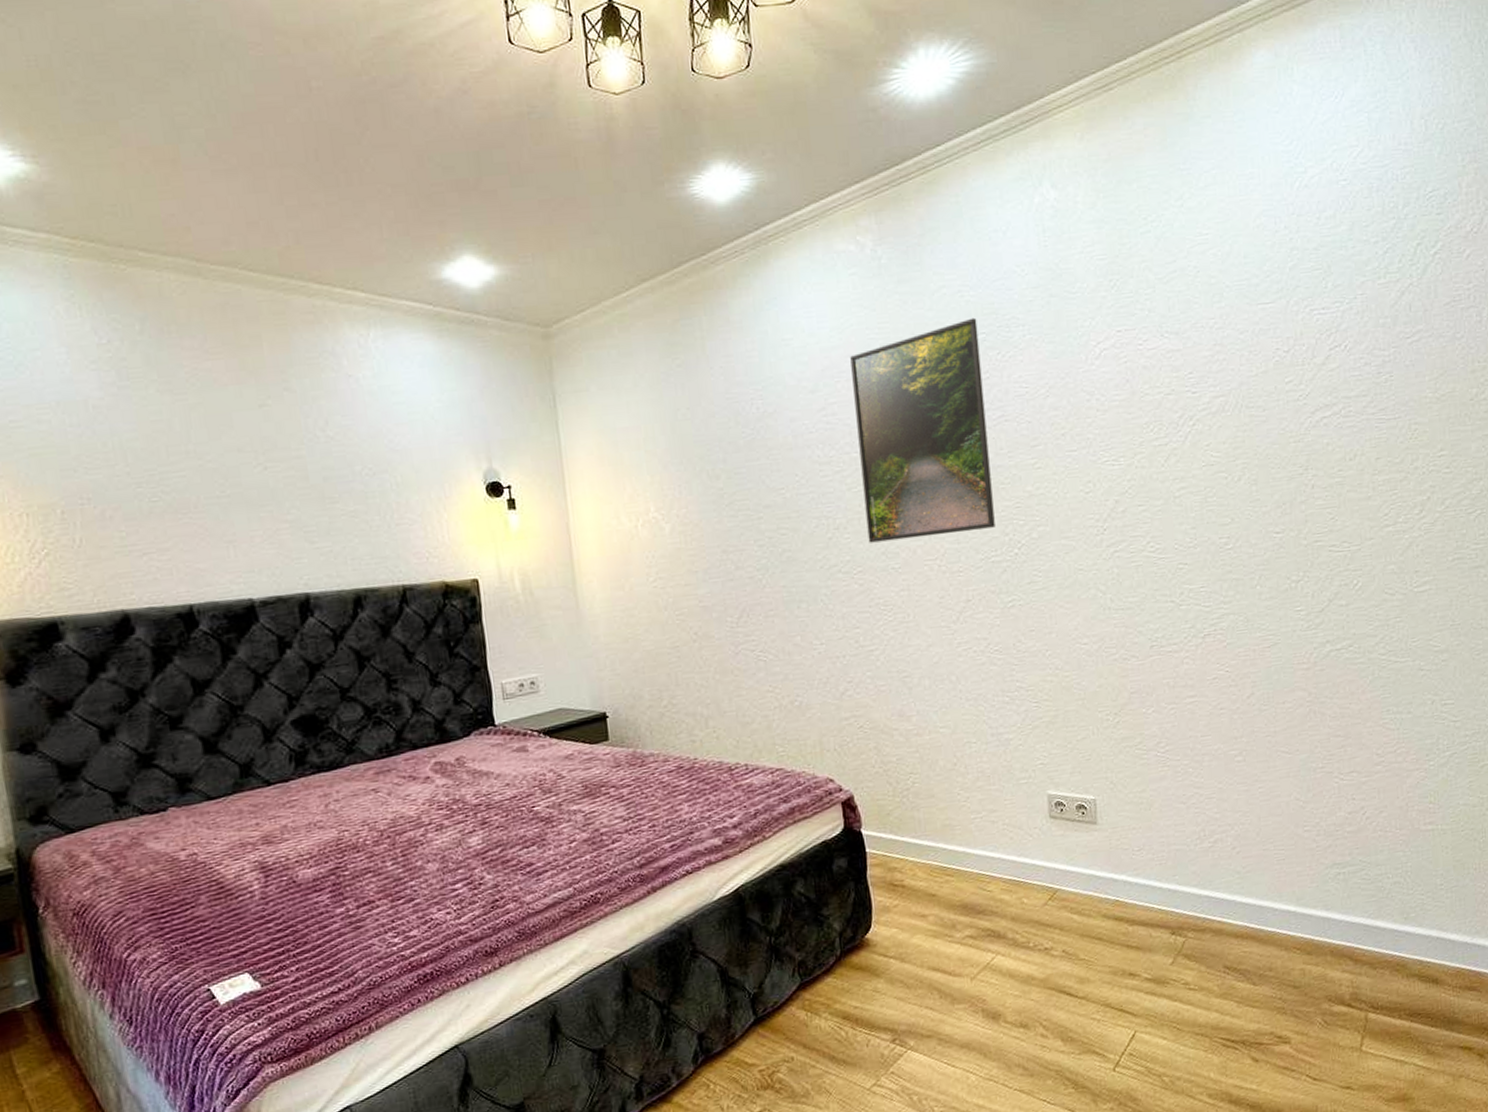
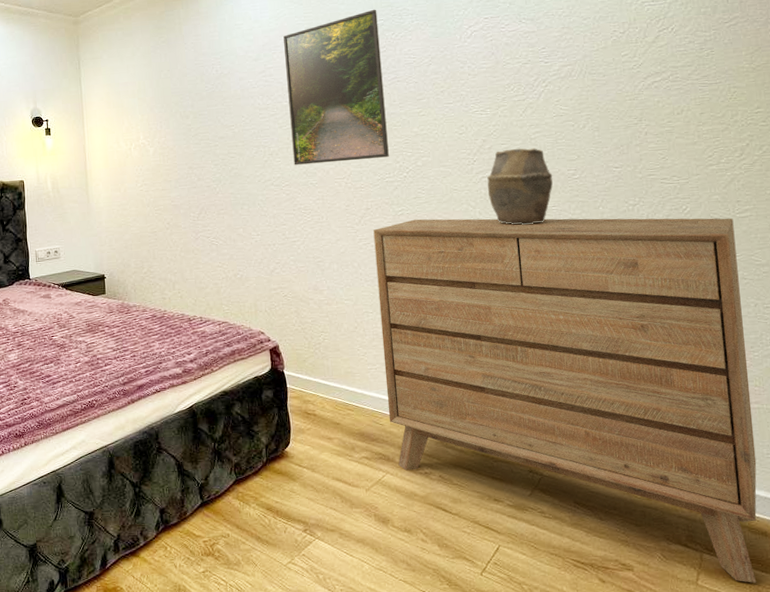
dresser: none [975,593,1429,1042] -> present [373,218,757,583]
vase: none [1120,509,1201,614] -> present [487,148,553,225]

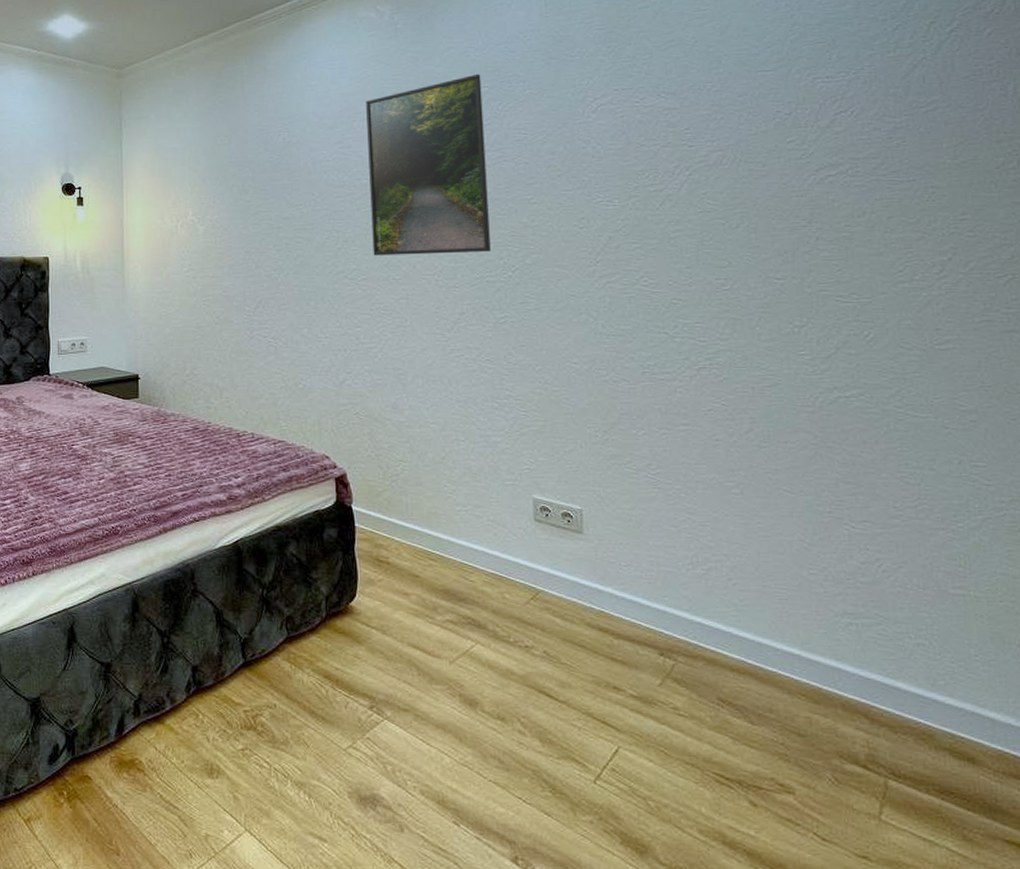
dresser: present [373,218,757,583] -> none [468,329,961,824]
vase: present [487,148,553,225] -> none [612,249,697,343]

